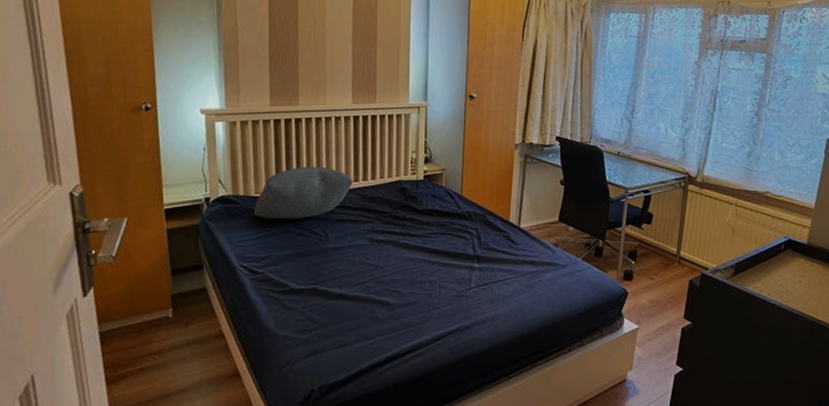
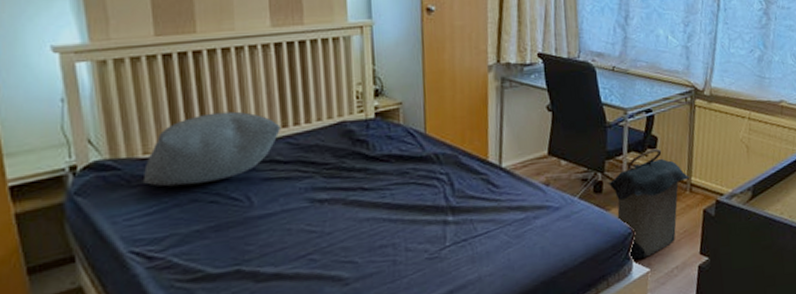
laundry hamper: none [607,224,679,317] -> present [607,148,690,260]

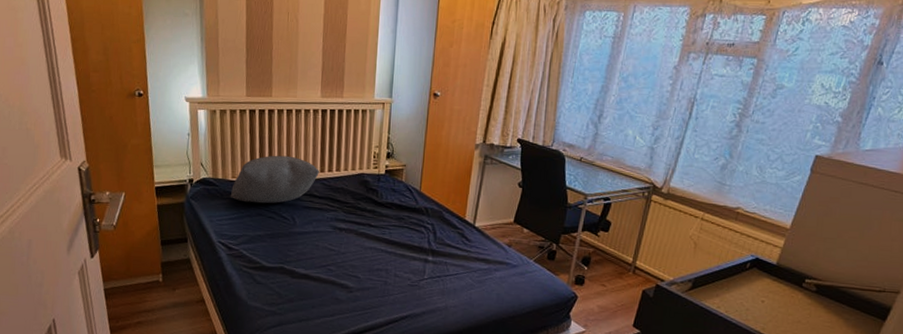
laundry hamper: present [607,148,690,260] -> none [560,231,635,320]

